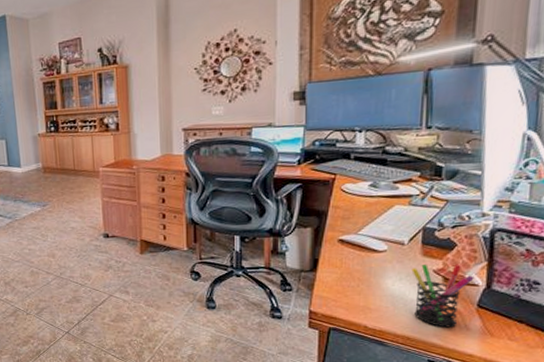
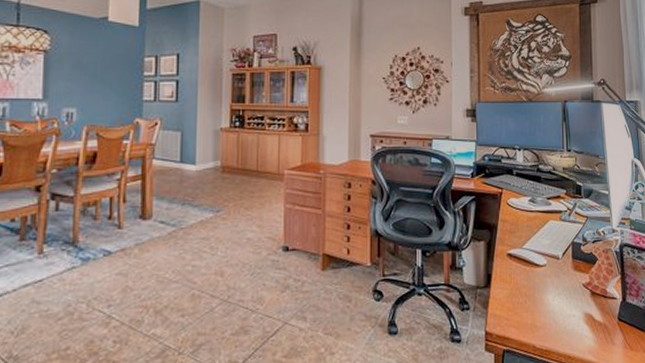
pen holder: present [411,264,474,328] -> none [566,277,613,343]

